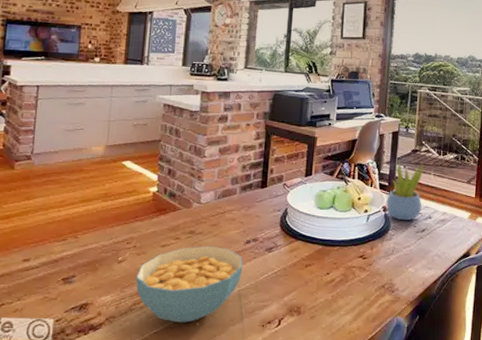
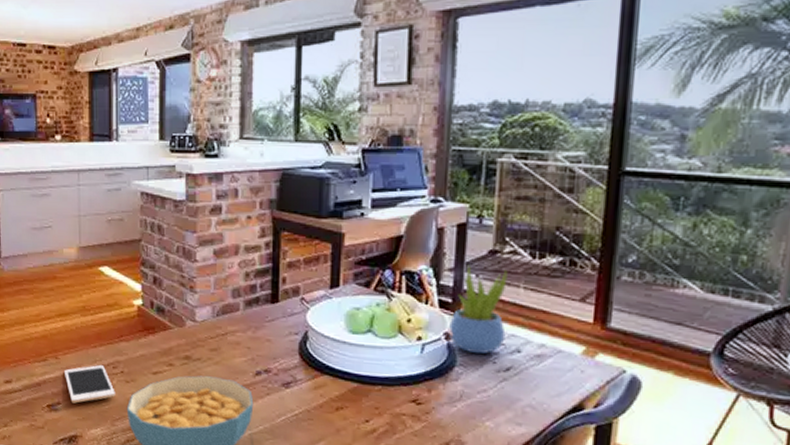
cell phone: none [81,242,127,275] -> present [63,365,115,404]

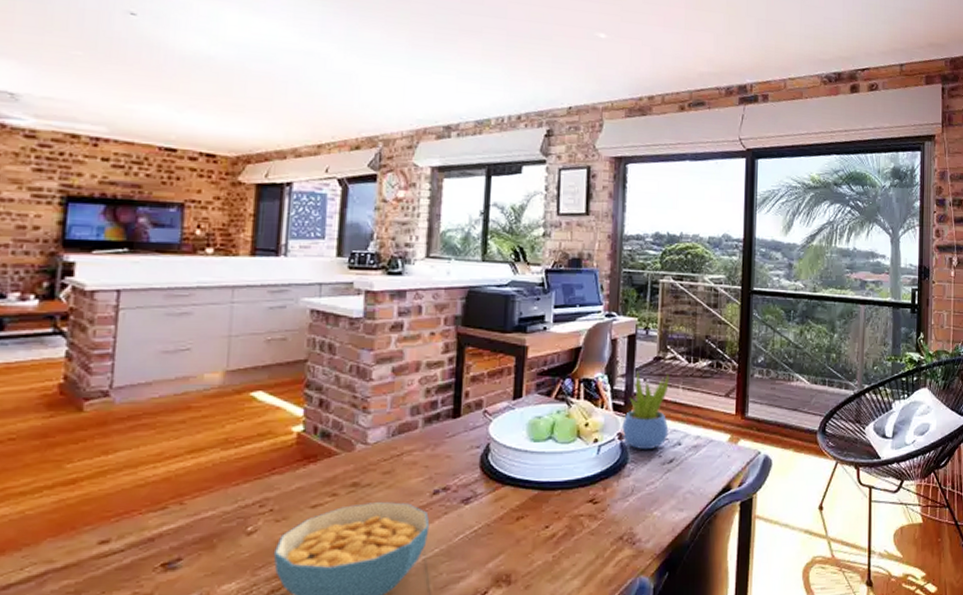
cell phone: present [63,365,115,404] -> none [190,506,260,557]

